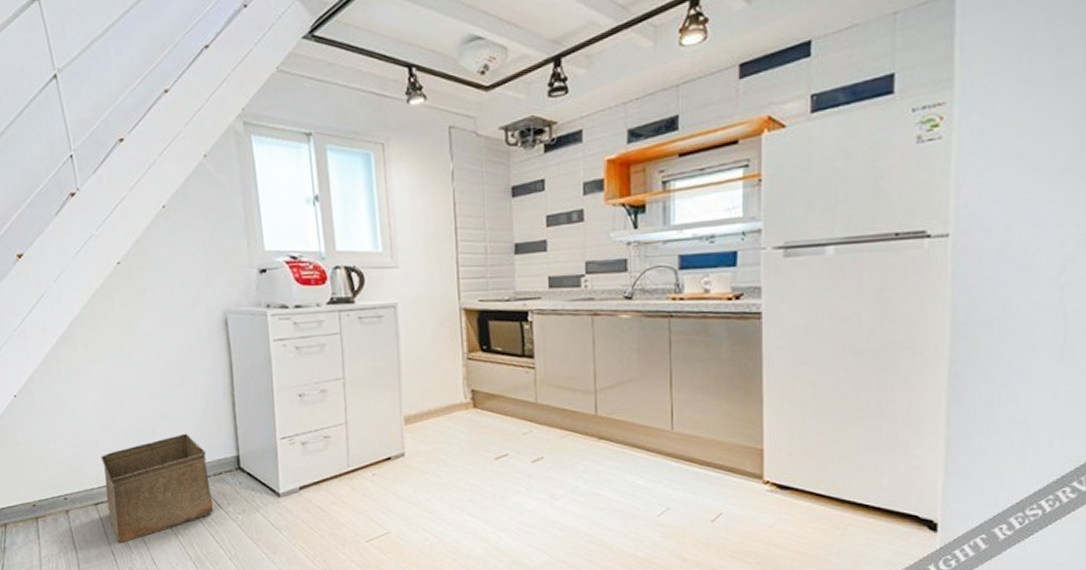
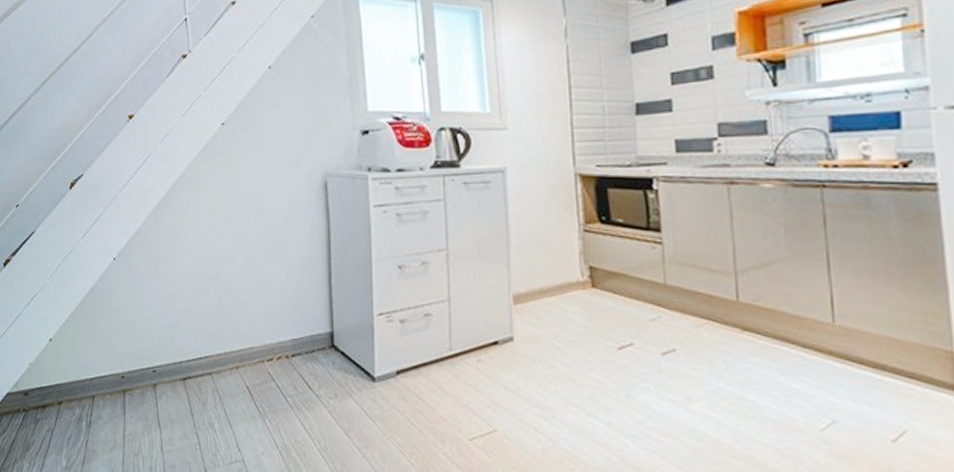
storage bin: present [101,433,213,544] -> none [192,305,303,425]

